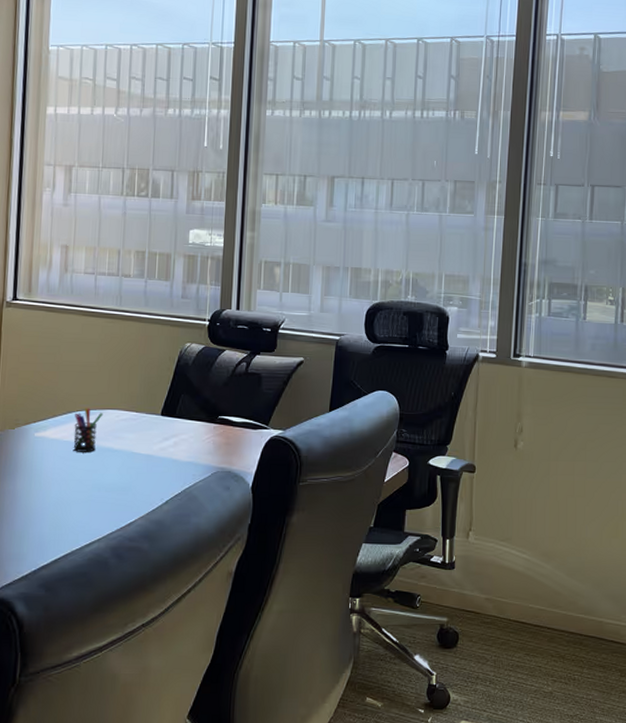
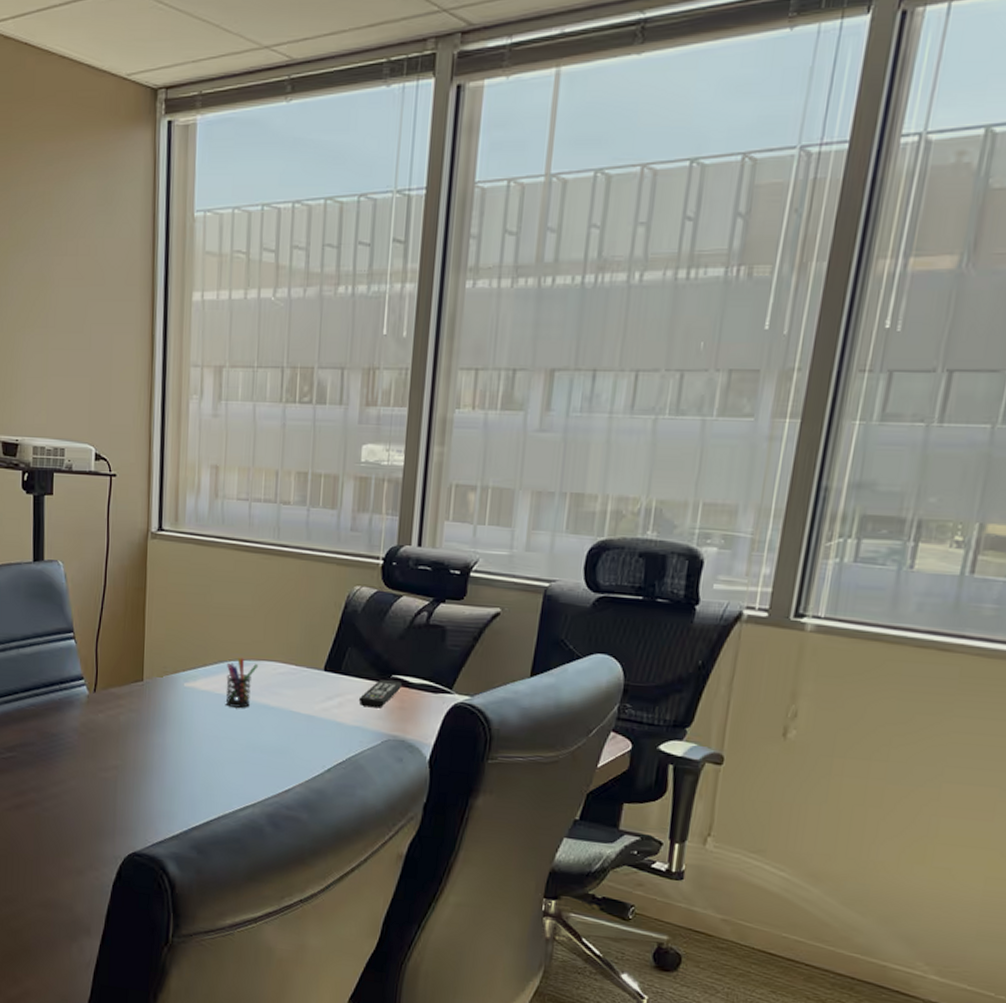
remote control: none [191,421,227,445] -> present [358,680,402,709]

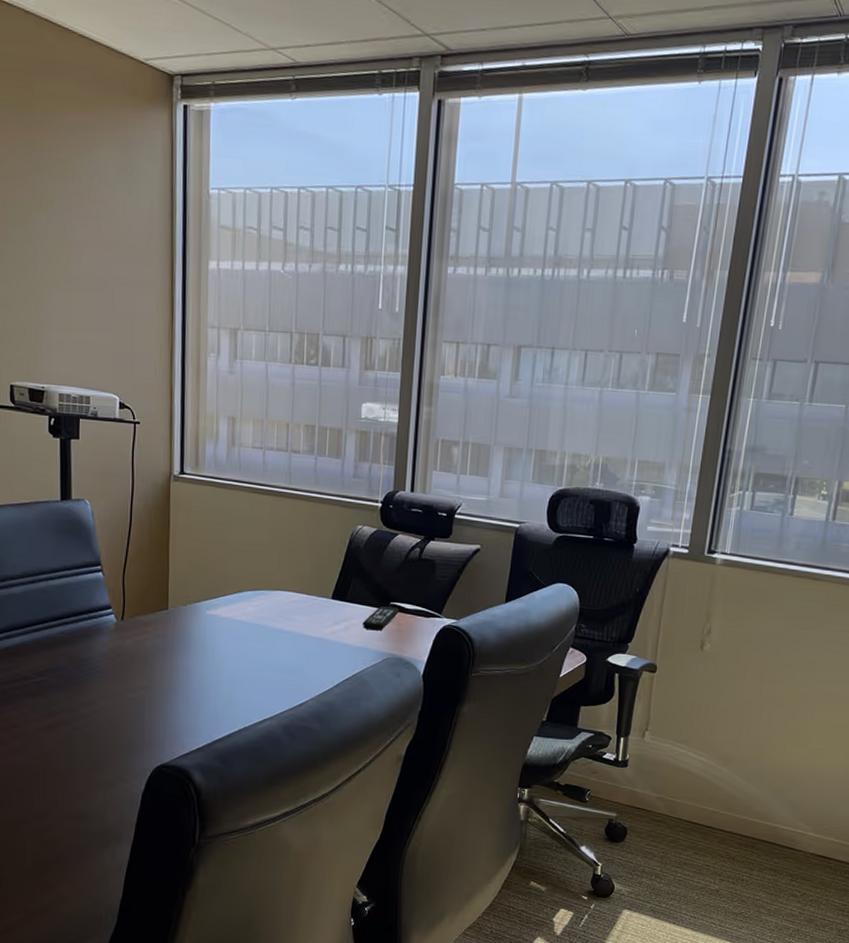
pen holder: present [225,657,259,708] -> none [244,588,274,633]

